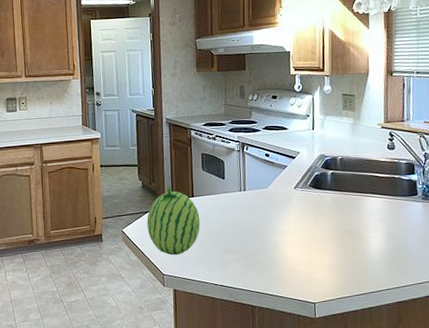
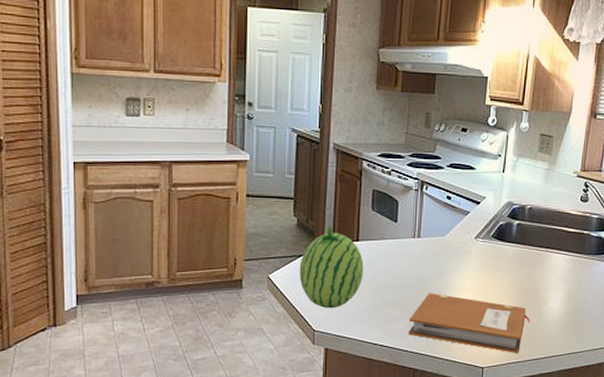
notebook: none [244,238,354,290] -> present [408,293,530,354]

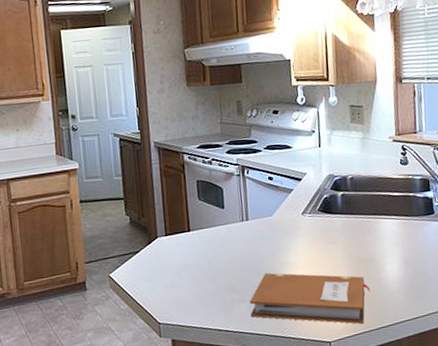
fruit: present [299,225,364,309] -> none [137,219,200,301]

